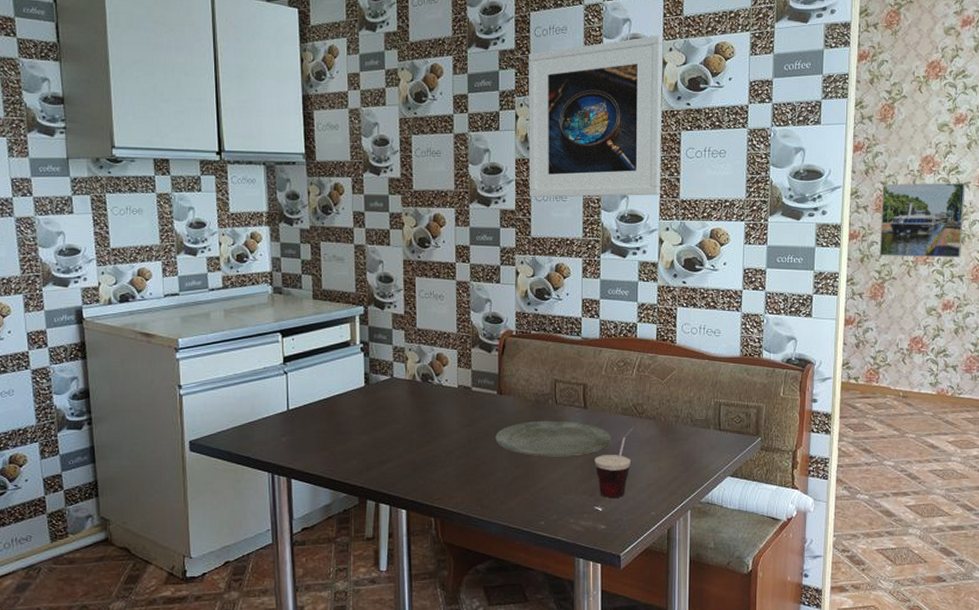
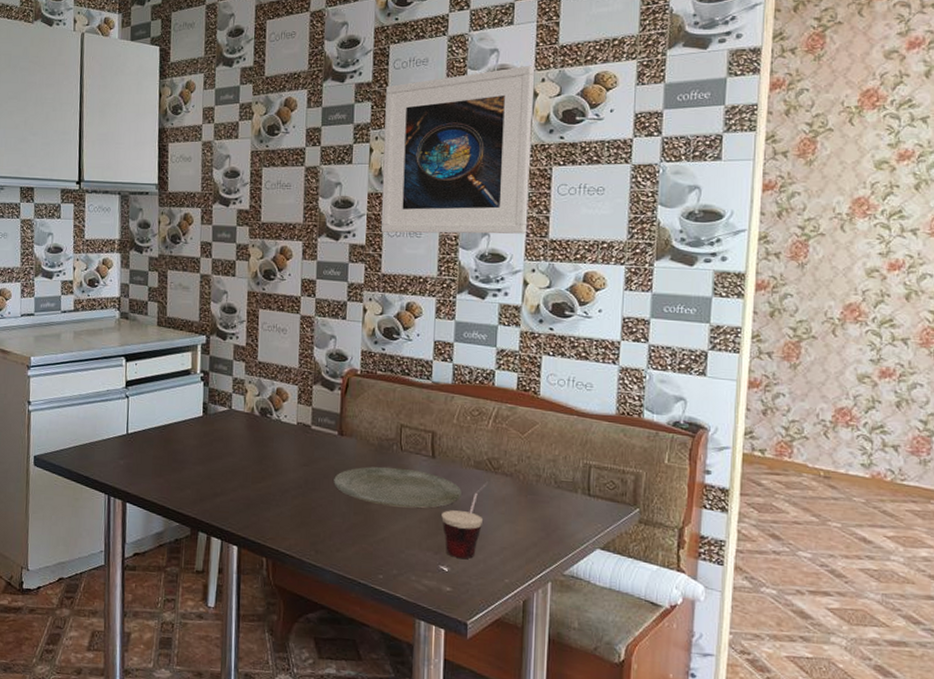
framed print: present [879,182,965,258] -> none [795,228,912,318]

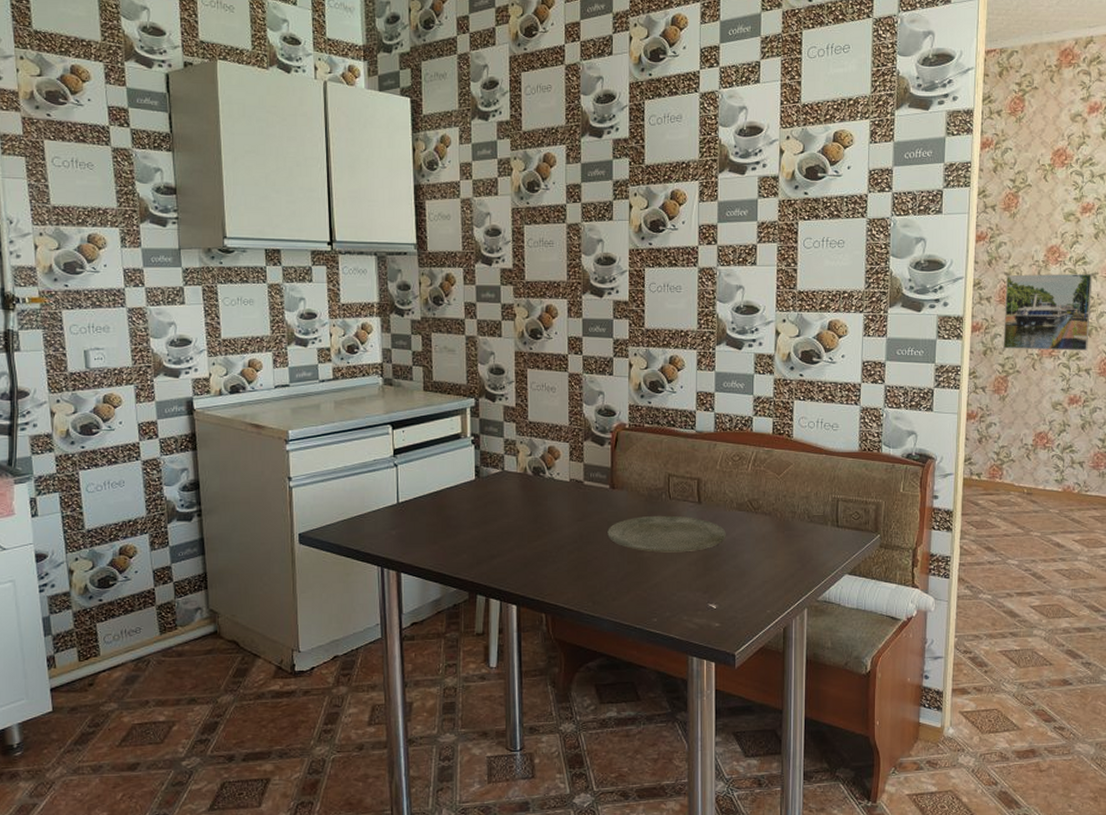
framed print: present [380,65,534,234] -> none [642,123,779,288]
cup: present [441,481,489,559] -> none [709,521,750,595]
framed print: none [795,228,912,318] -> present [1003,273,1092,351]

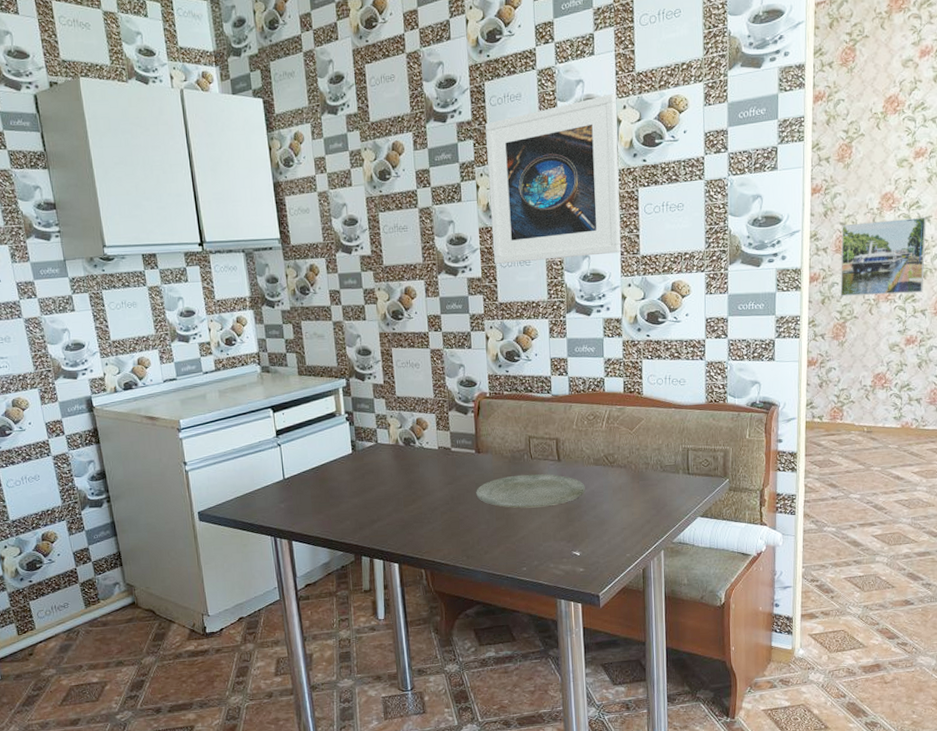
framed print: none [642,123,779,288] -> present [485,93,621,264]

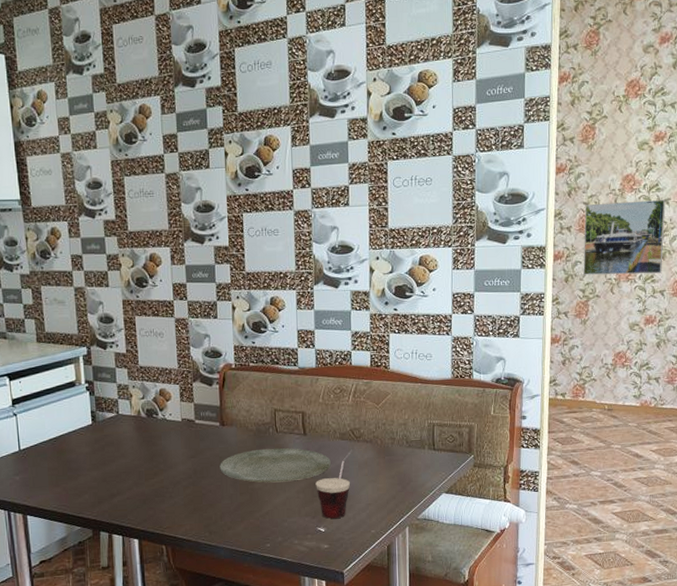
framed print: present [485,93,621,264] -> none [235,65,370,233]
cup: none [570,474,607,543] -> present [315,449,353,519]

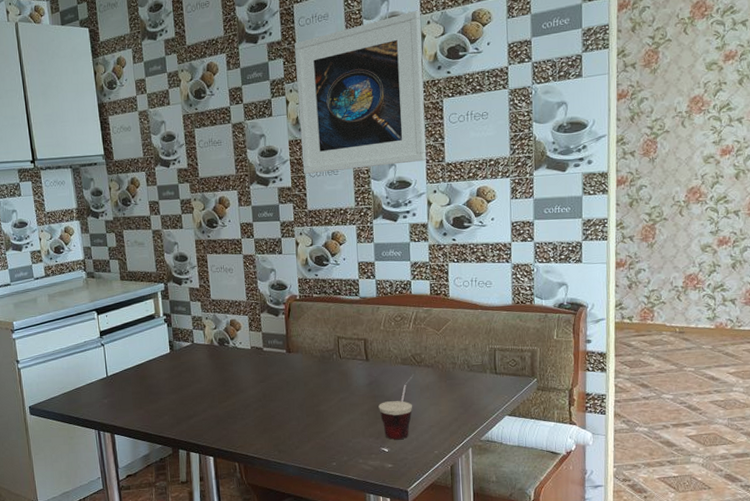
plate: present [220,447,331,483] -> none [287,372,393,406]
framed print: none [235,65,370,233] -> present [295,10,426,174]
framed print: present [583,199,666,275] -> none [648,118,738,199]

